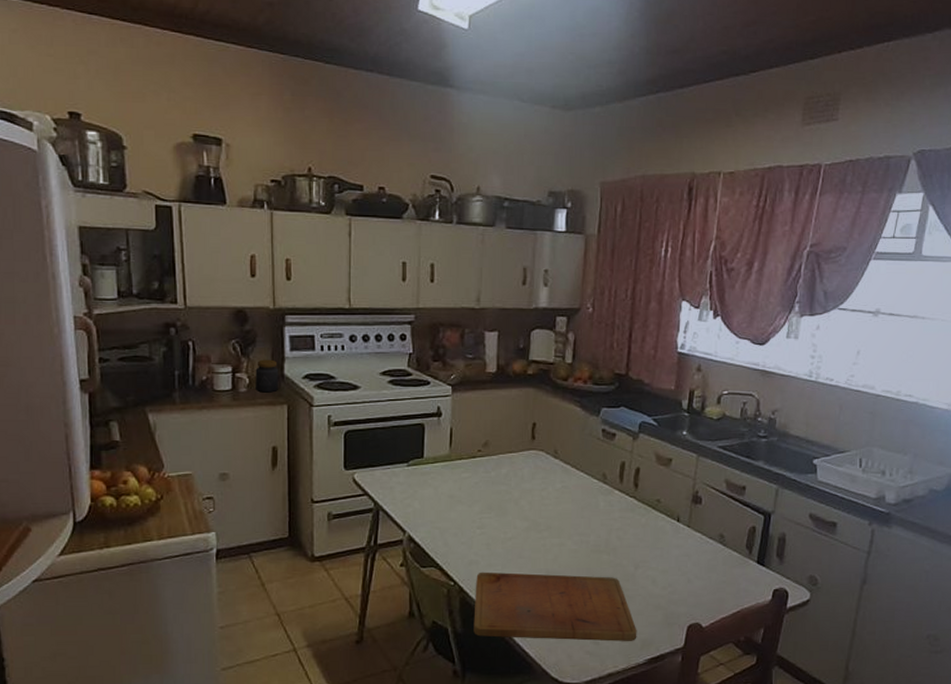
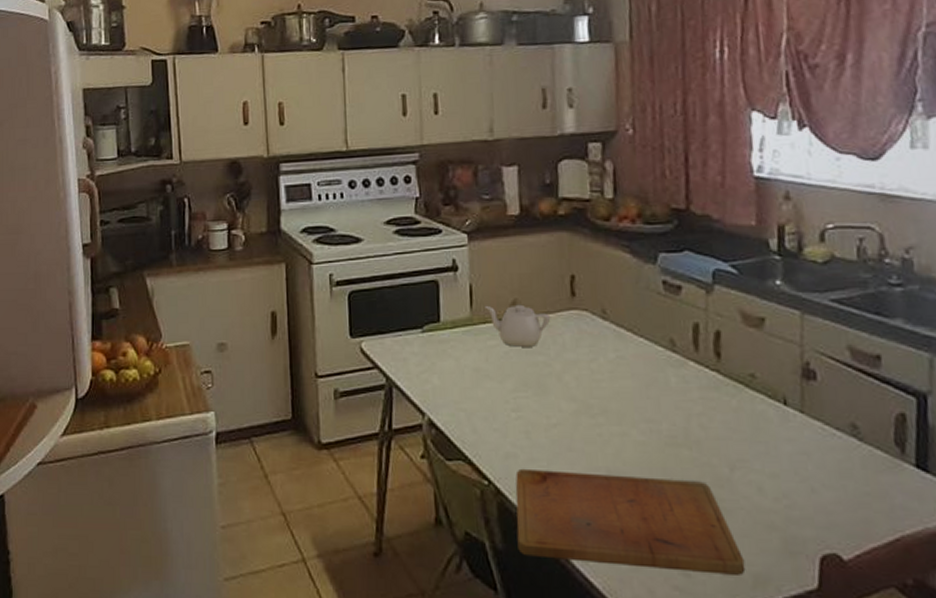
jar: present [255,359,279,393] -> none [251,213,276,251]
teapot: none [461,445,514,479] -> present [484,304,551,347]

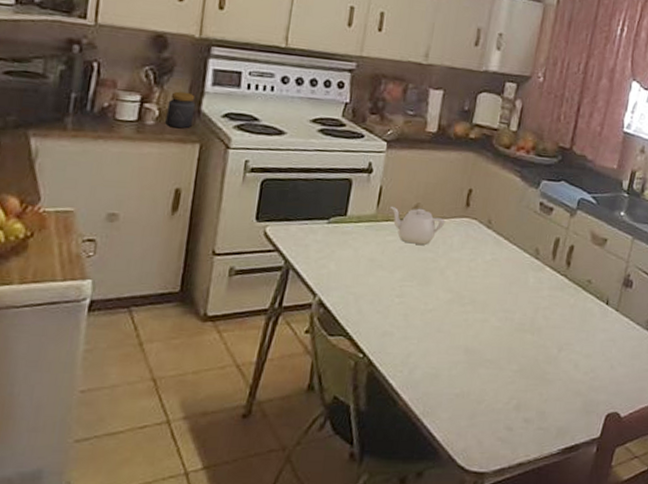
jar: none [251,213,276,251] -> present [165,91,196,129]
cutting board: present [515,468,745,575] -> none [378,344,554,429]

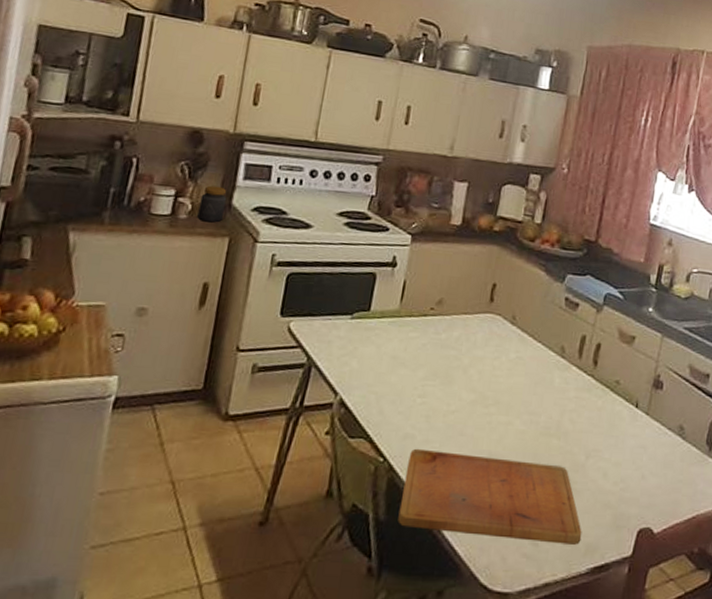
cutting board: none [378,344,554,429] -> present [398,448,582,545]
teapot: present [390,205,446,245] -> none [413,300,469,342]

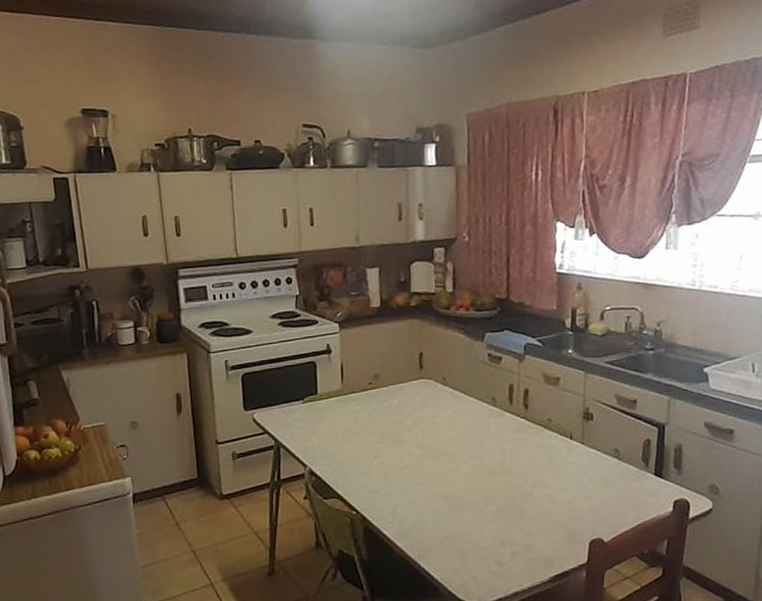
cutting board: present [398,448,582,545] -> none [377,497,540,563]

